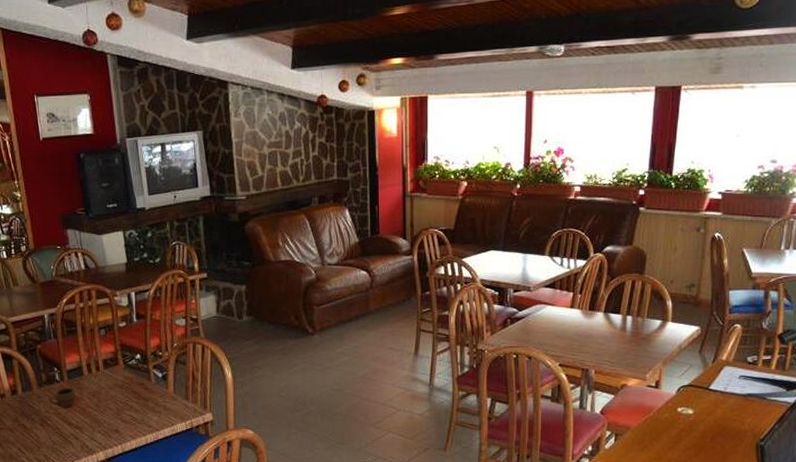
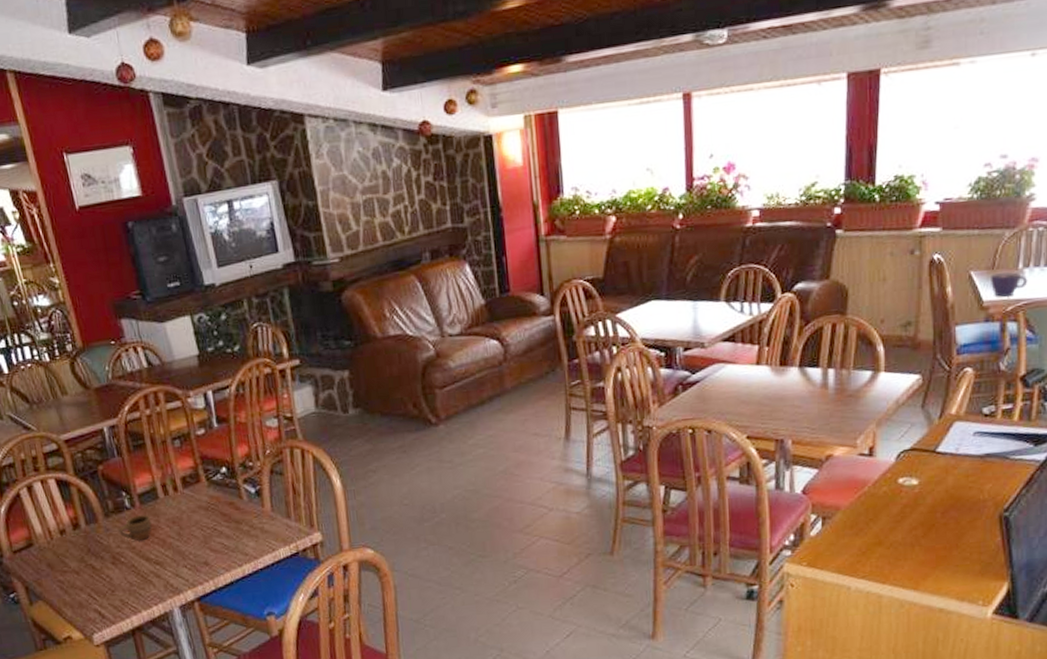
cup: none [759,252,788,271] -> present [991,272,1028,297]

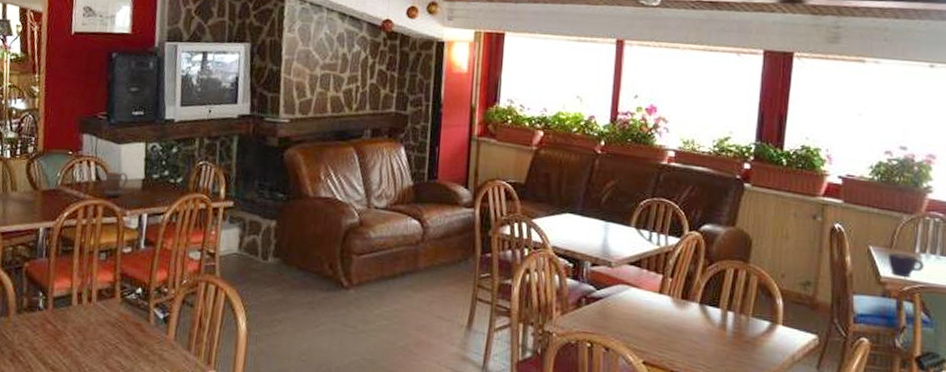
cup: present [117,514,152,541] -> none [24,316,59,343]
beer mug: none [157,352,182,381] -> present [103,171,128,197]

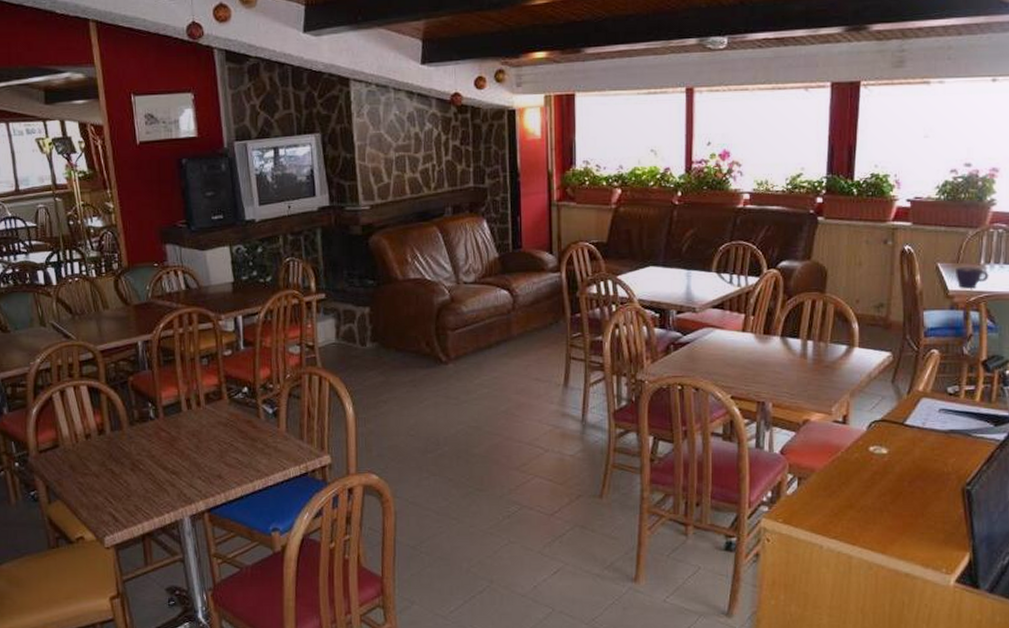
beer mug: present [103,171,128,197] -> none [195,278,217,303]

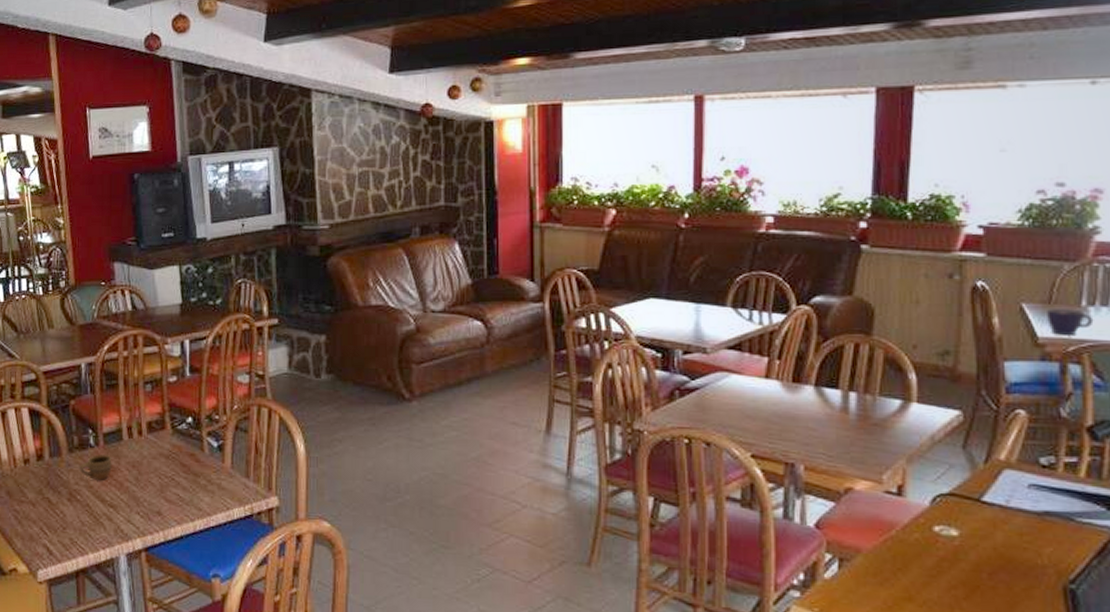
cup: none [140,425,173,450] -> present [78,453,112,480]

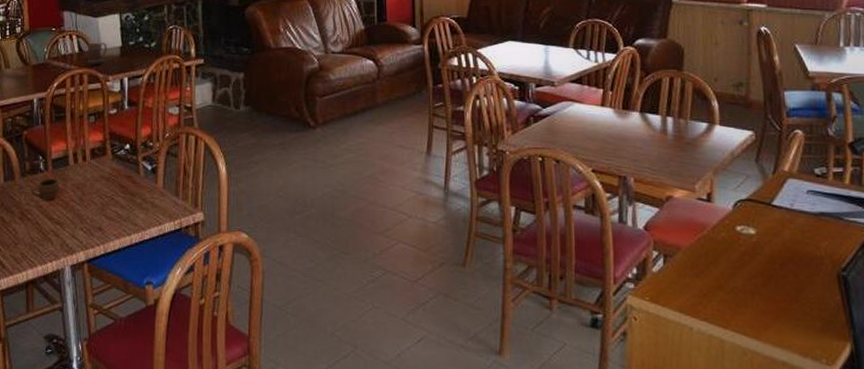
beer mug: none [142,299,165,325] -> present [87,42,107,65]
cup: present [1047,309,1094,335] -> none [814,49,850,70]

